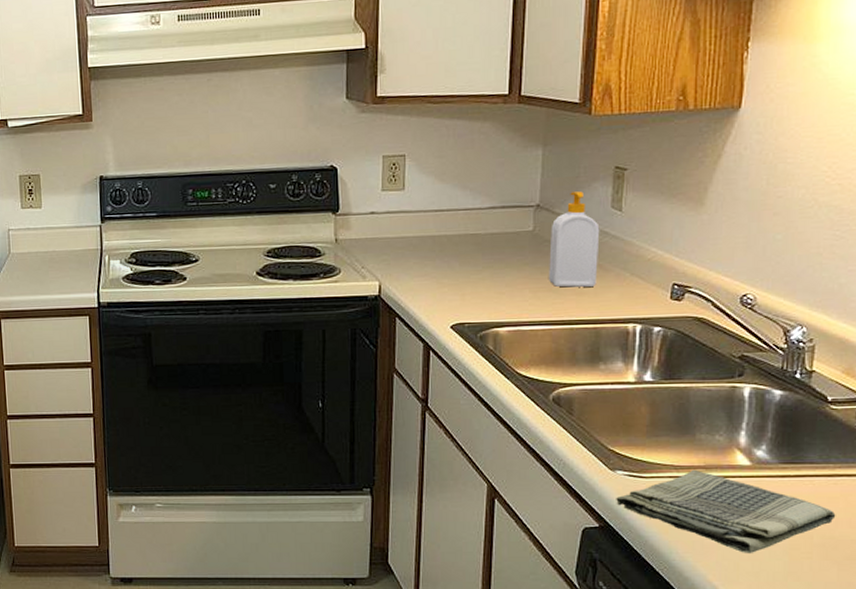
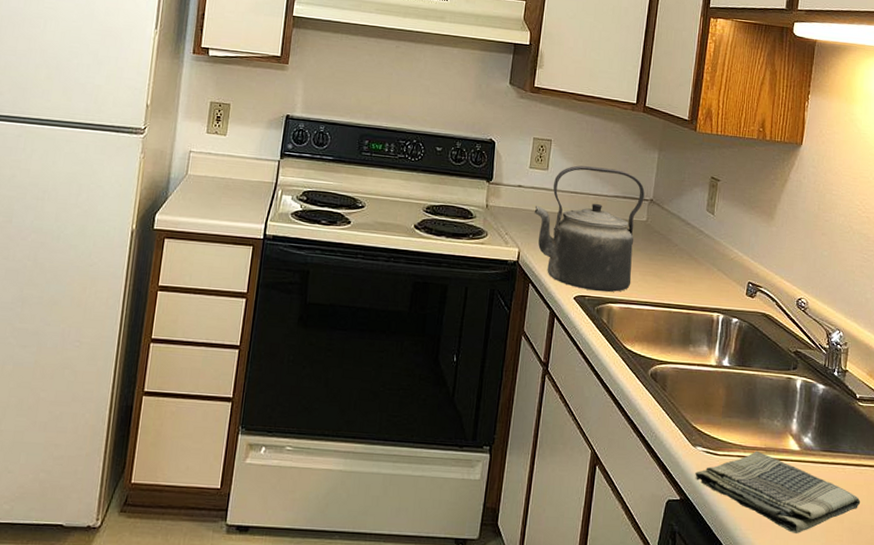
kettle: none [393,176,528,317] -> present [534,165,645,292]
soap bottle: present [549,191,600,287] -> none [655,193,697,276]

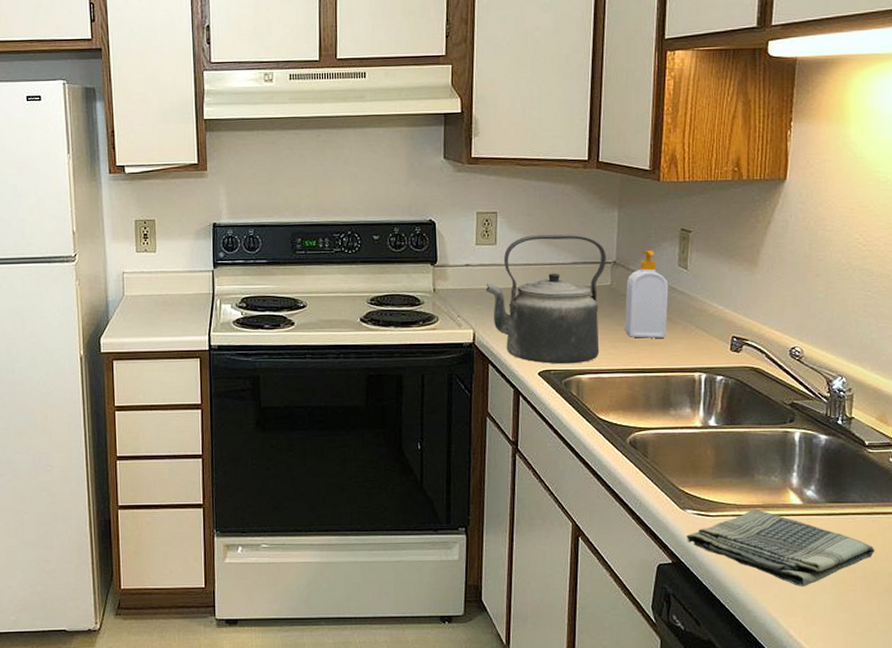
soap bottle: none [655,193,697,276] -> present [625,250,669,338]

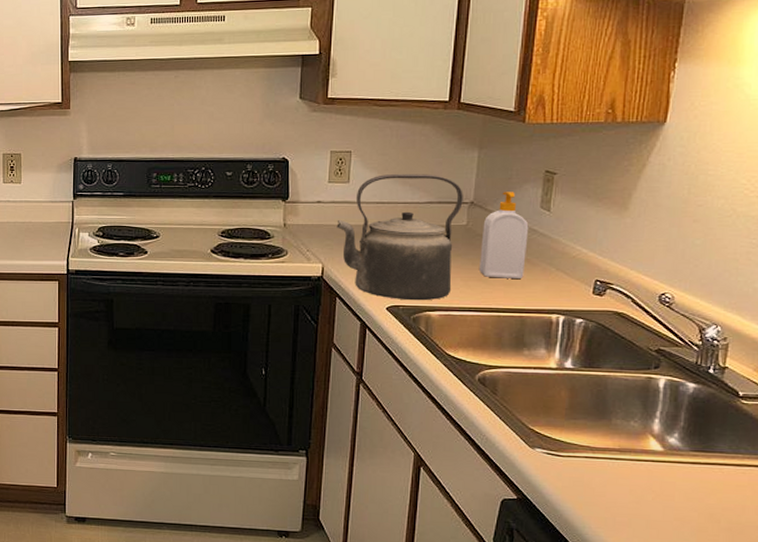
dish towel: present [687,508,875,586] -> none [534,451,743,533]

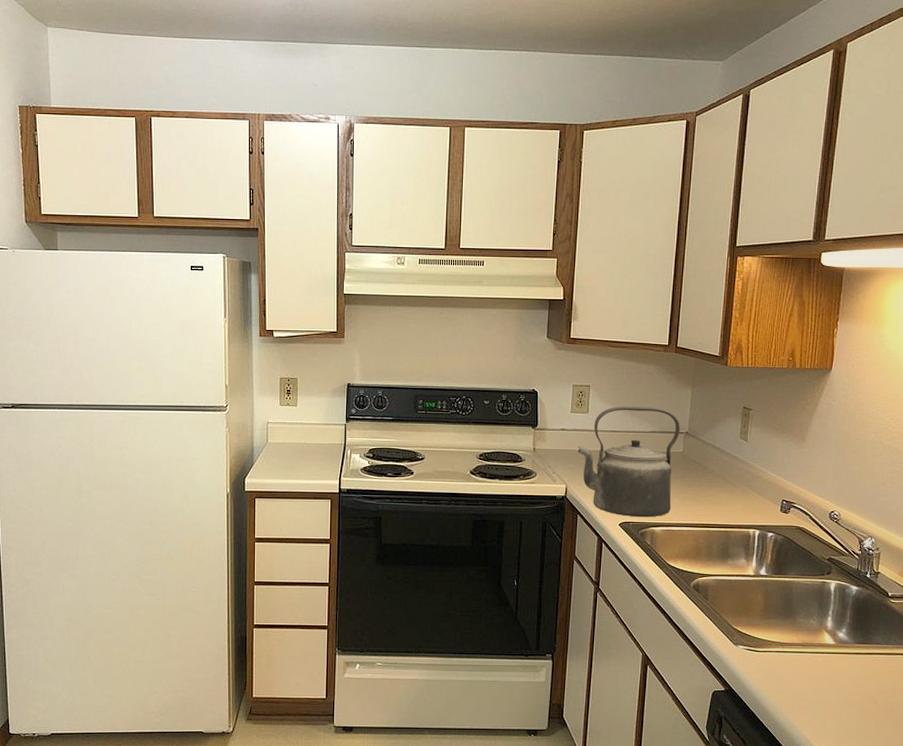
soap bottle: present [480,192,529,278] -> none [693,424,731,498]

